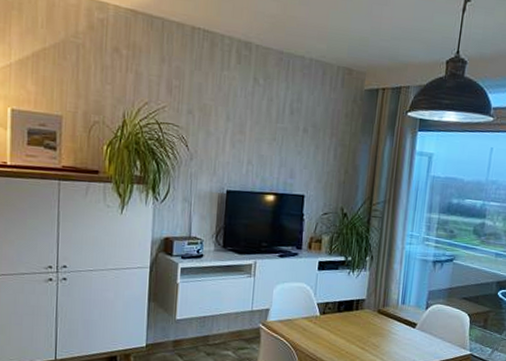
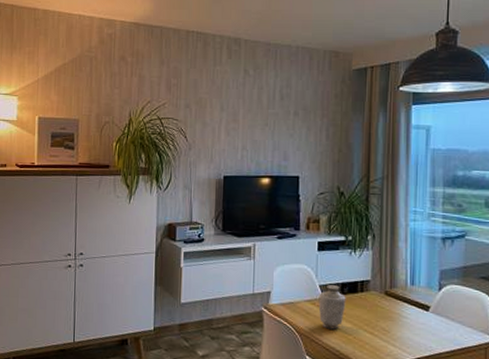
vase: none [315,303,342,345] -> present [318,285,346,330]

